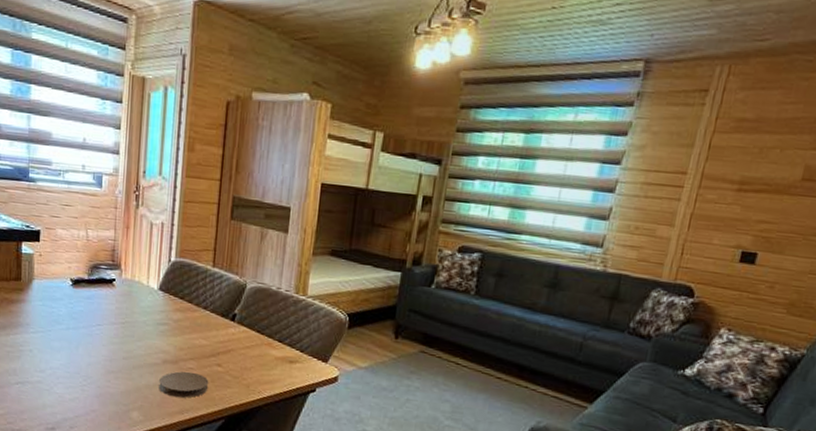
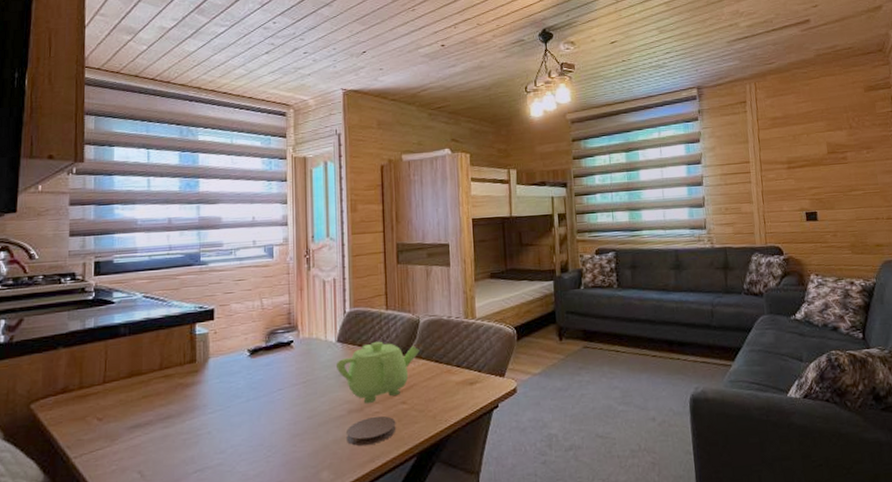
teapot: none [155,297,242,358] -> present [335,341,420,403]

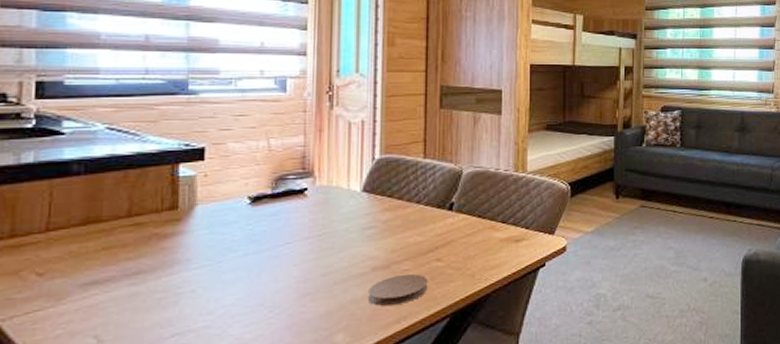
teapot: present [335,341,420,403] -> none [359,192,461,260]

